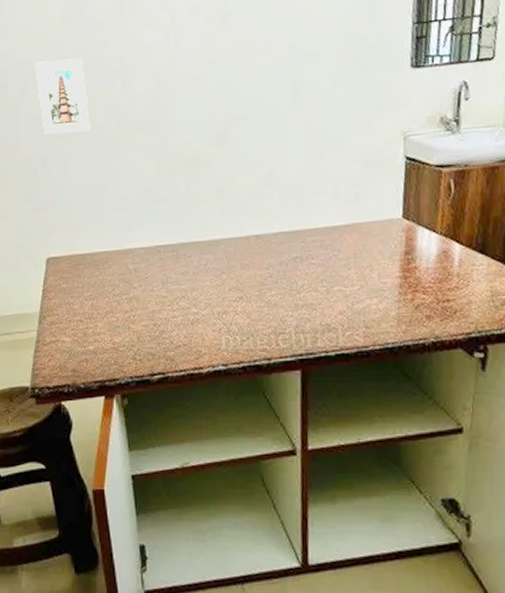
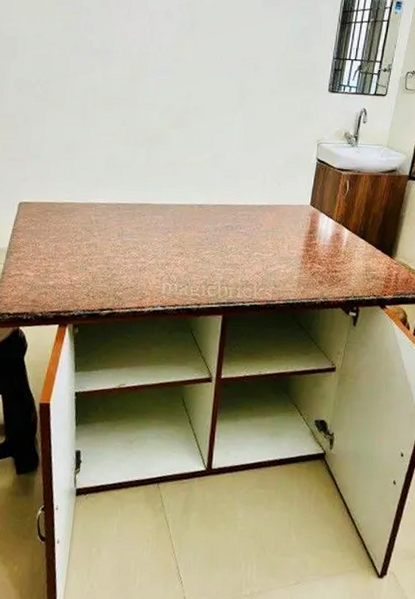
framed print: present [35,58,90,135] -> none [25,32,71,99]

